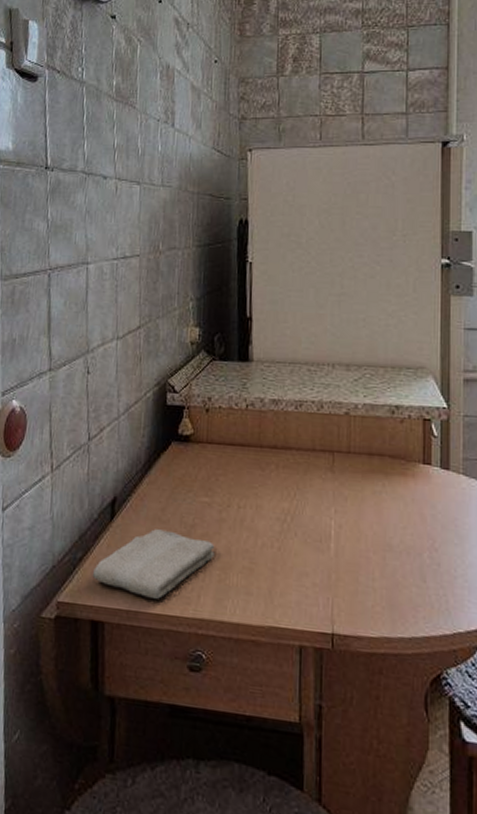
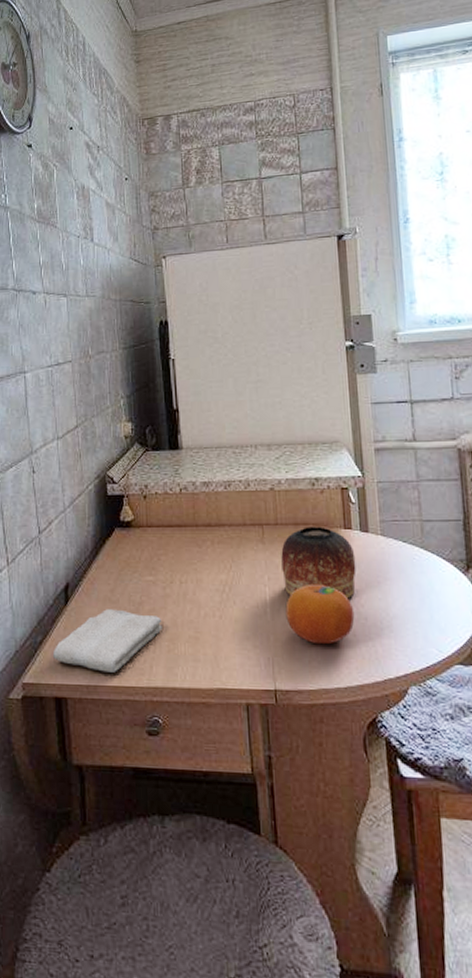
bowl: none [351,458,433,541] -> present [281,527,357,599]
fruit: none [351,522,427,589] -> present [285,585,355,645]

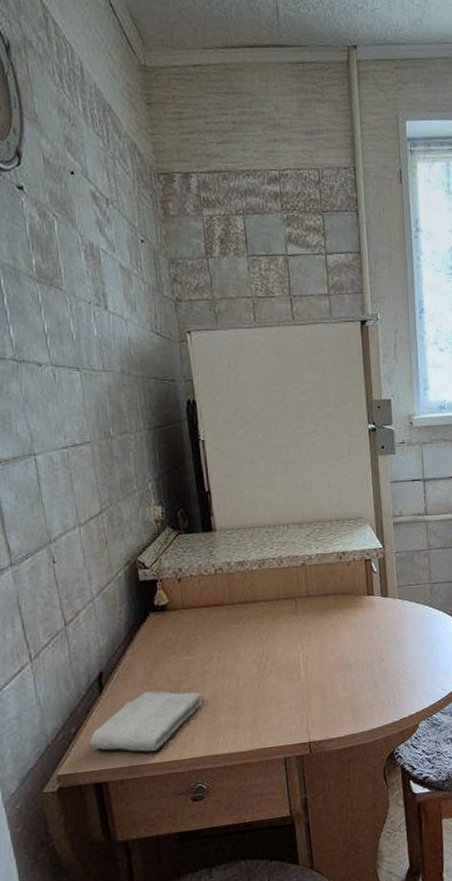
bowl: present [281,527,357,599] -> none [313,595,378,659]
fruit: present [285,585,355,645] -> none [317,646,377,698]

